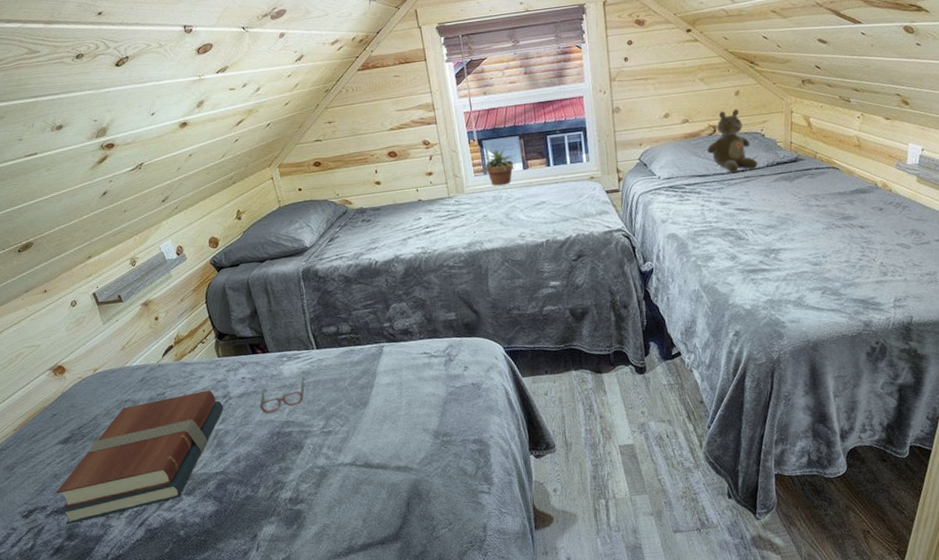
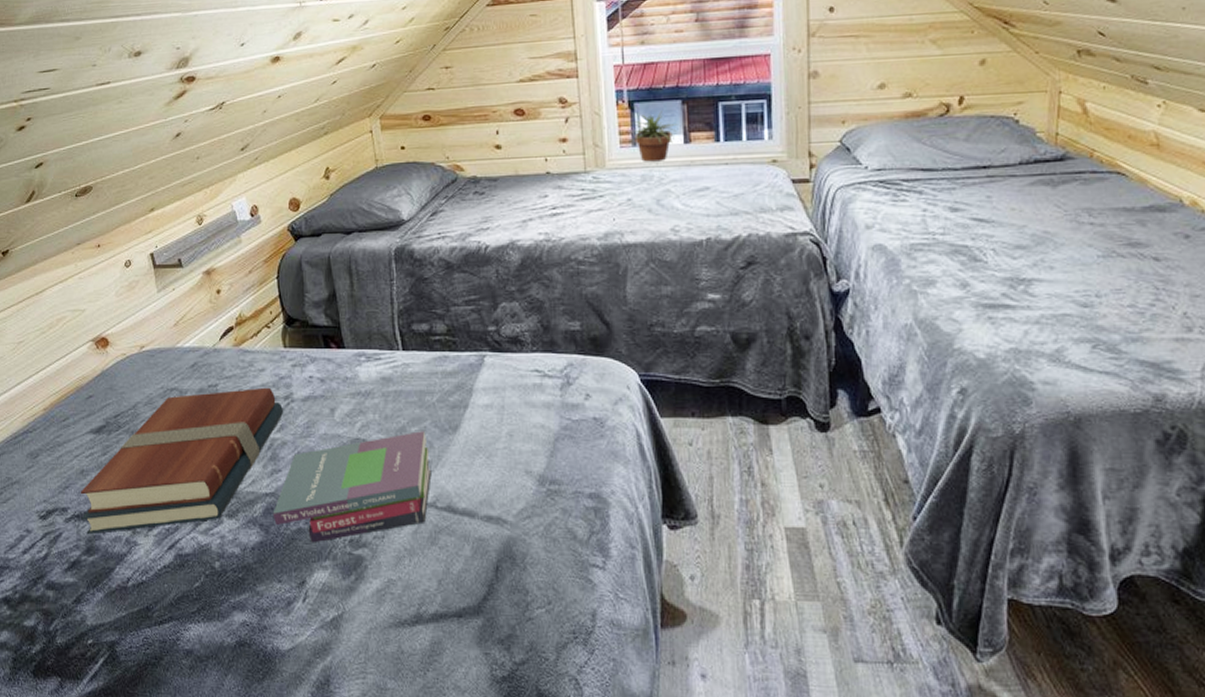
books: none [223,409,350,506] -> present [272,431,432,543]
spectacles: present [259,377,306,414] -> none [326,385,386,426]
teddy bear: present [707,108,758,173] -> none [935,83,1006,169]

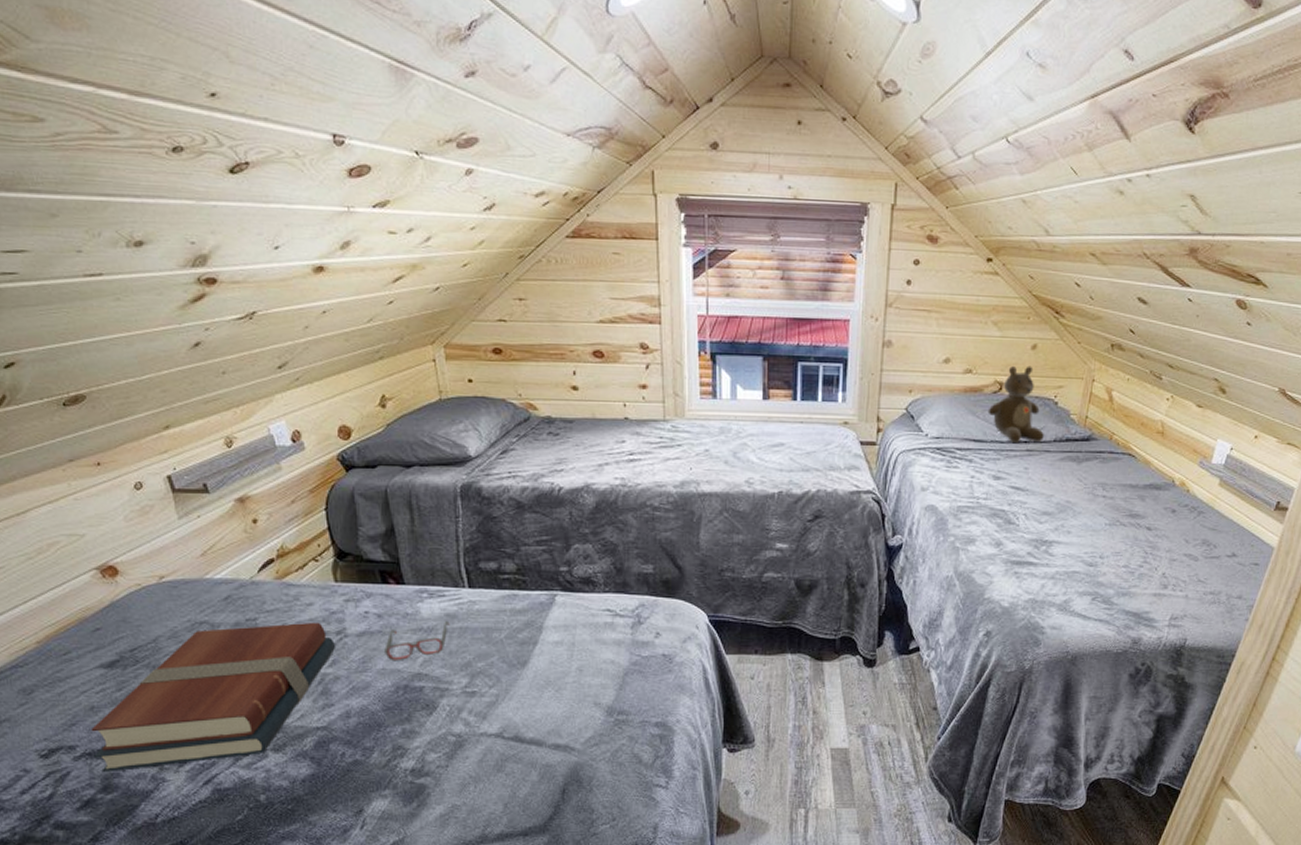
books: present [272,431,432,543] -> none [325,666,498,774]
spectacles: none [326,385,386,426] -> present [385,621,450,662]
potted plant: present [630,111,678,163] -> none [710,366,758,417]
teddy bear: none [935,83,1006,169] -> present [987,366,1044,442]

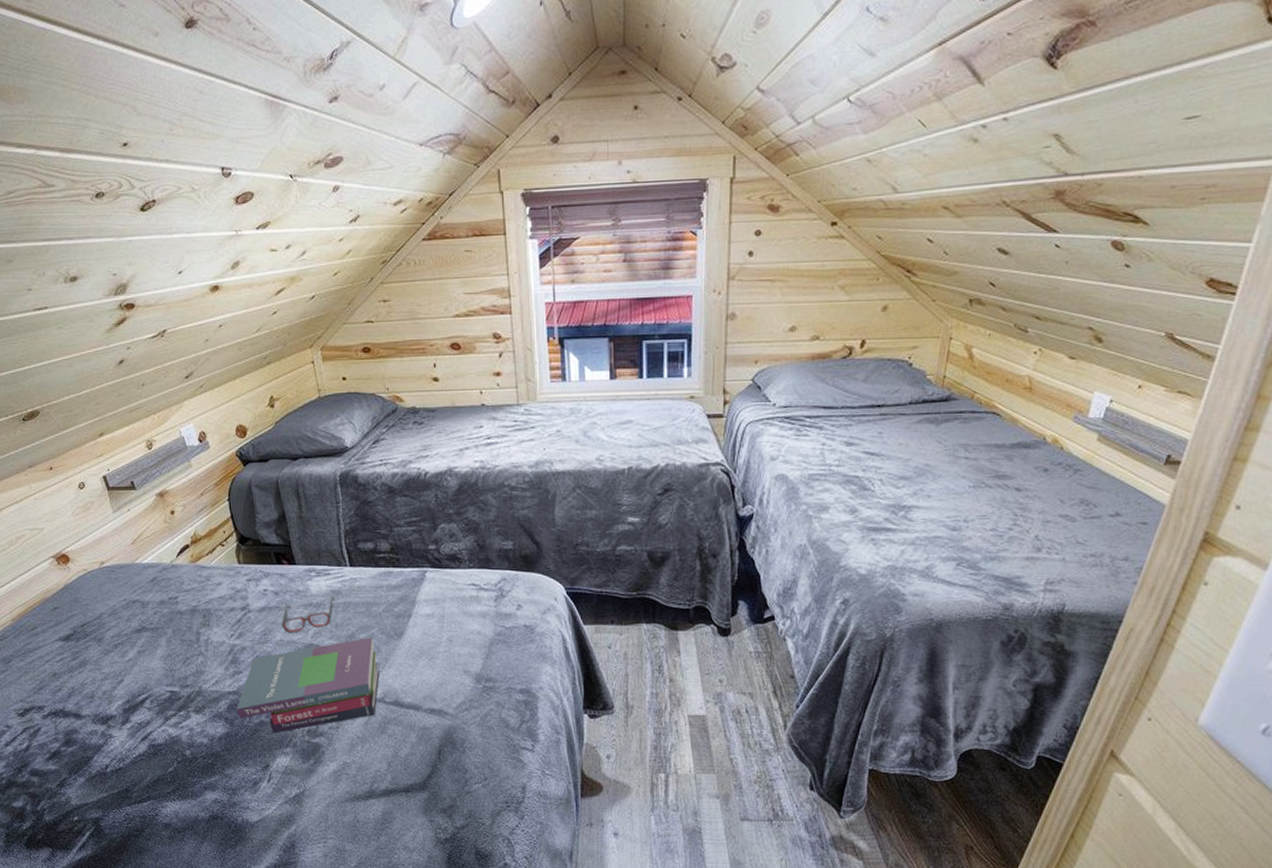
books: present [92,622,335,773] -> none [55,599,241,729]
books: none [325,666,498,774] -> present [236,637,380,734]
teddy bear: present [987,366,1044,442] -> none [837,328,898,407]

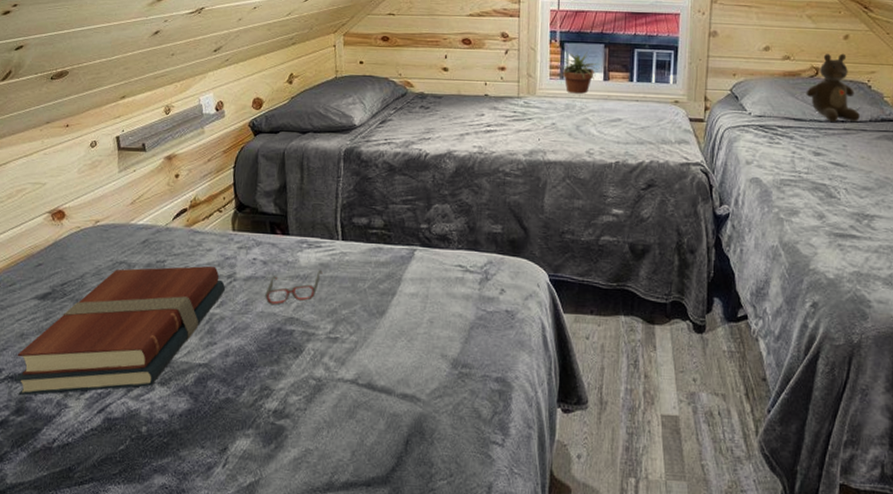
books: none [55,599,241,729] -> present [14,266,225,396]
books: present [236,637,380,734] -> none [203,314,357,413]
potted plant: none [560,348,605,397] -> present [558,52,600,95]
teddy bear: none [837,328,898,407] -> present [806,53,860,122]

